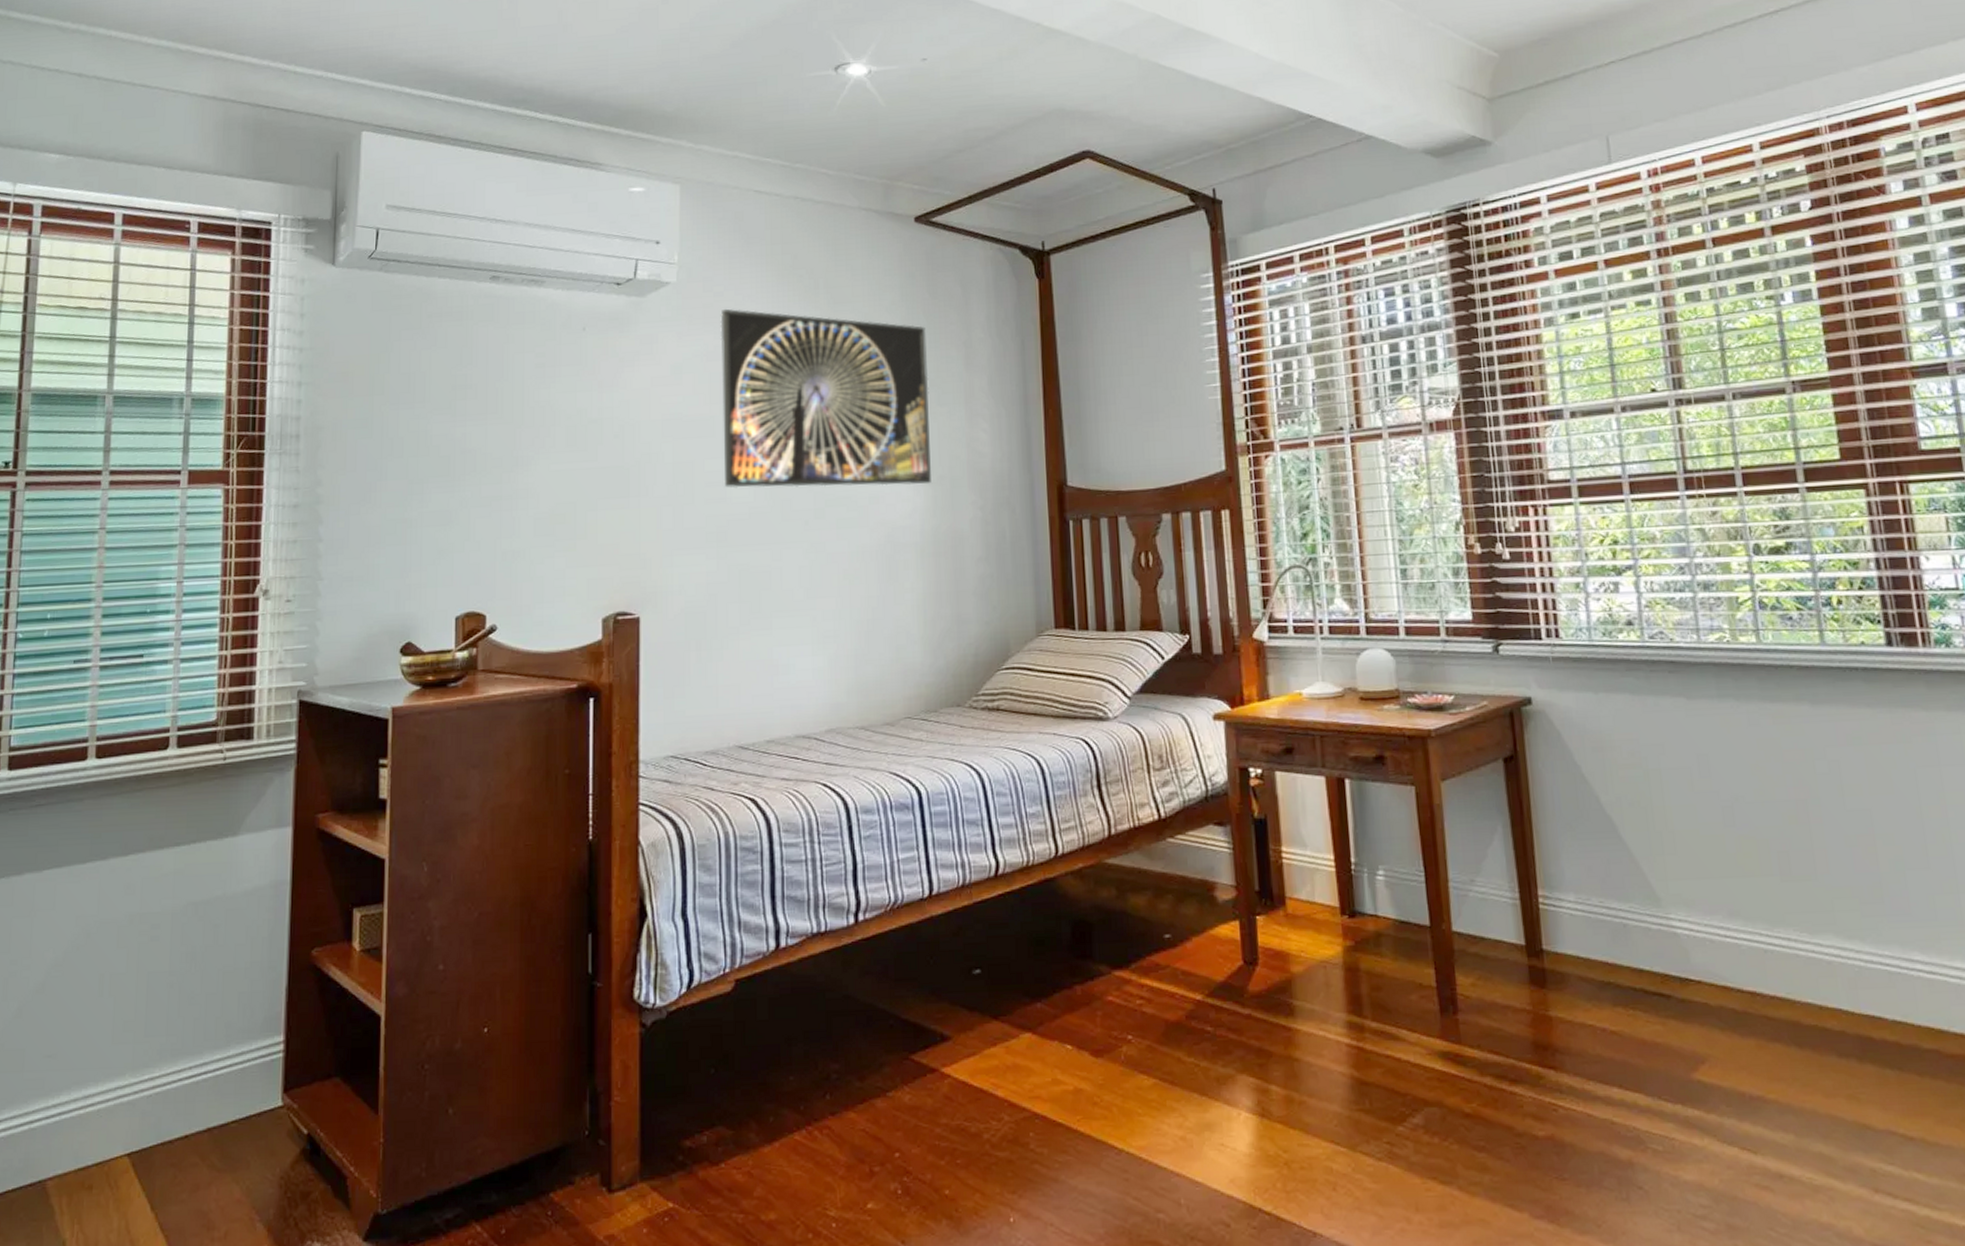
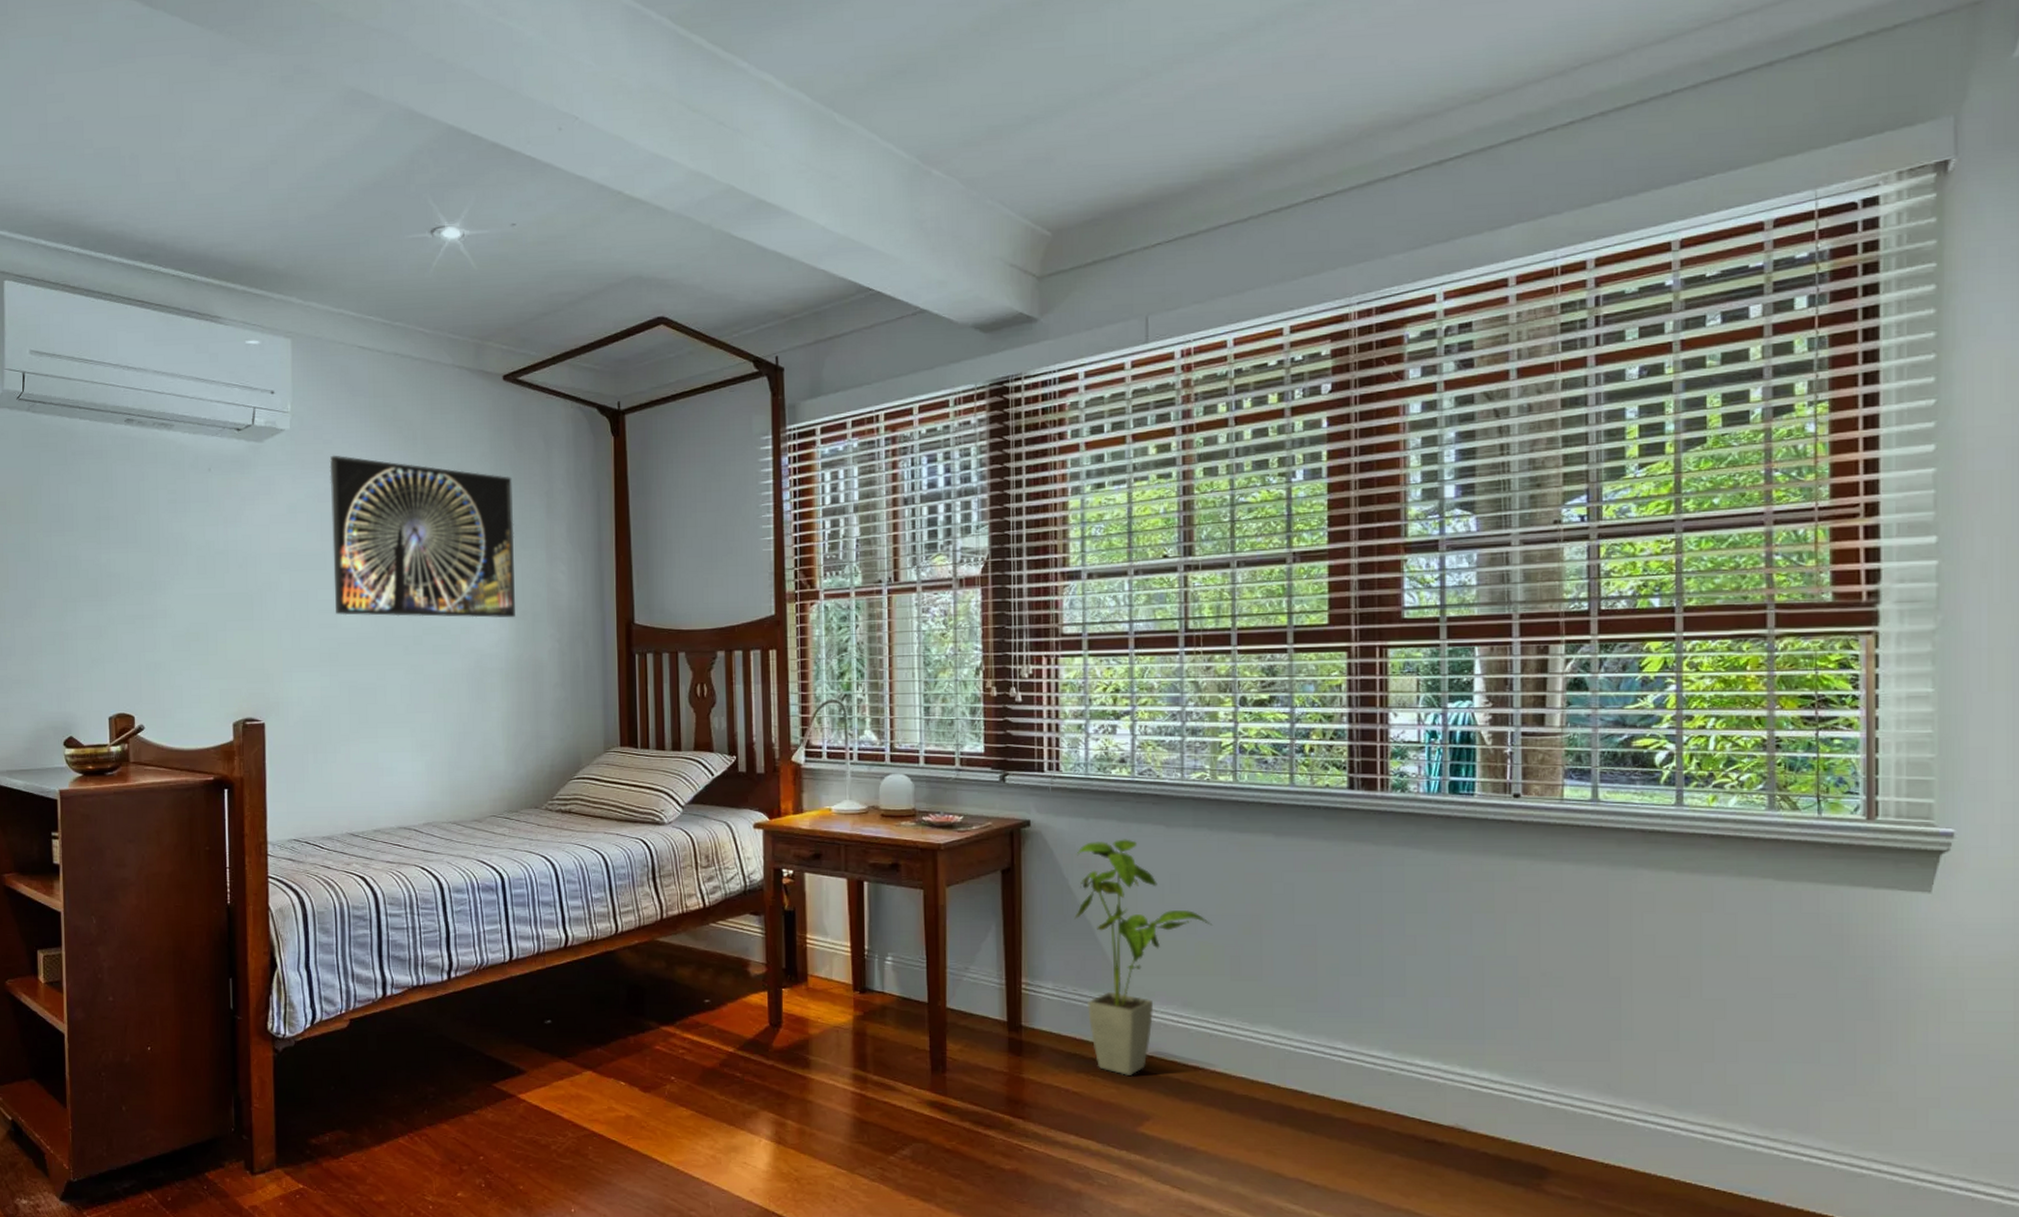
house plant: none [1587,715,1753,1007] -> present [1074,839,1213,1075]

